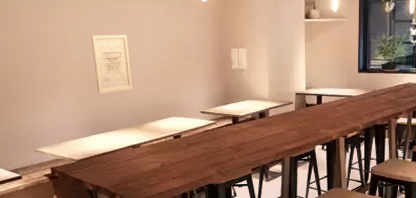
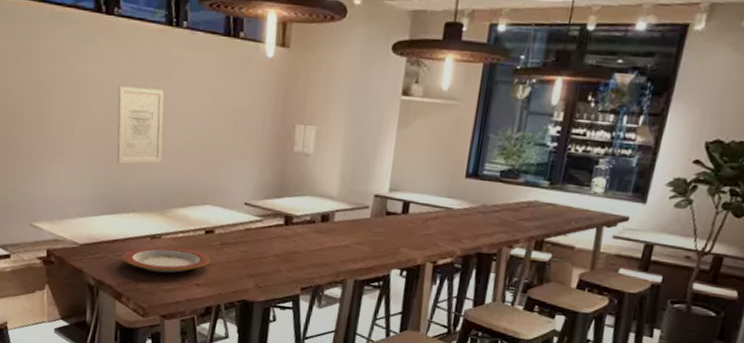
plate: none [112,152,180,173] -> present [122,246,210,273]

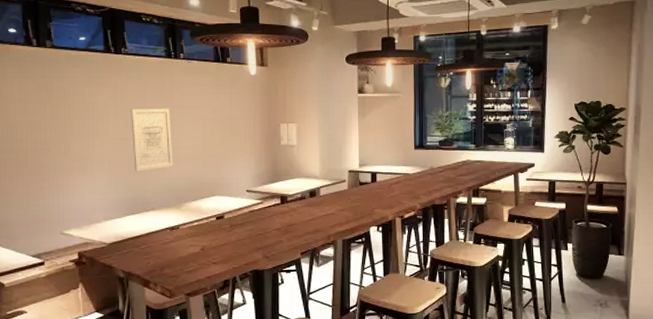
plate: present [122,246,210,273] -> none [147,235,223,258]

